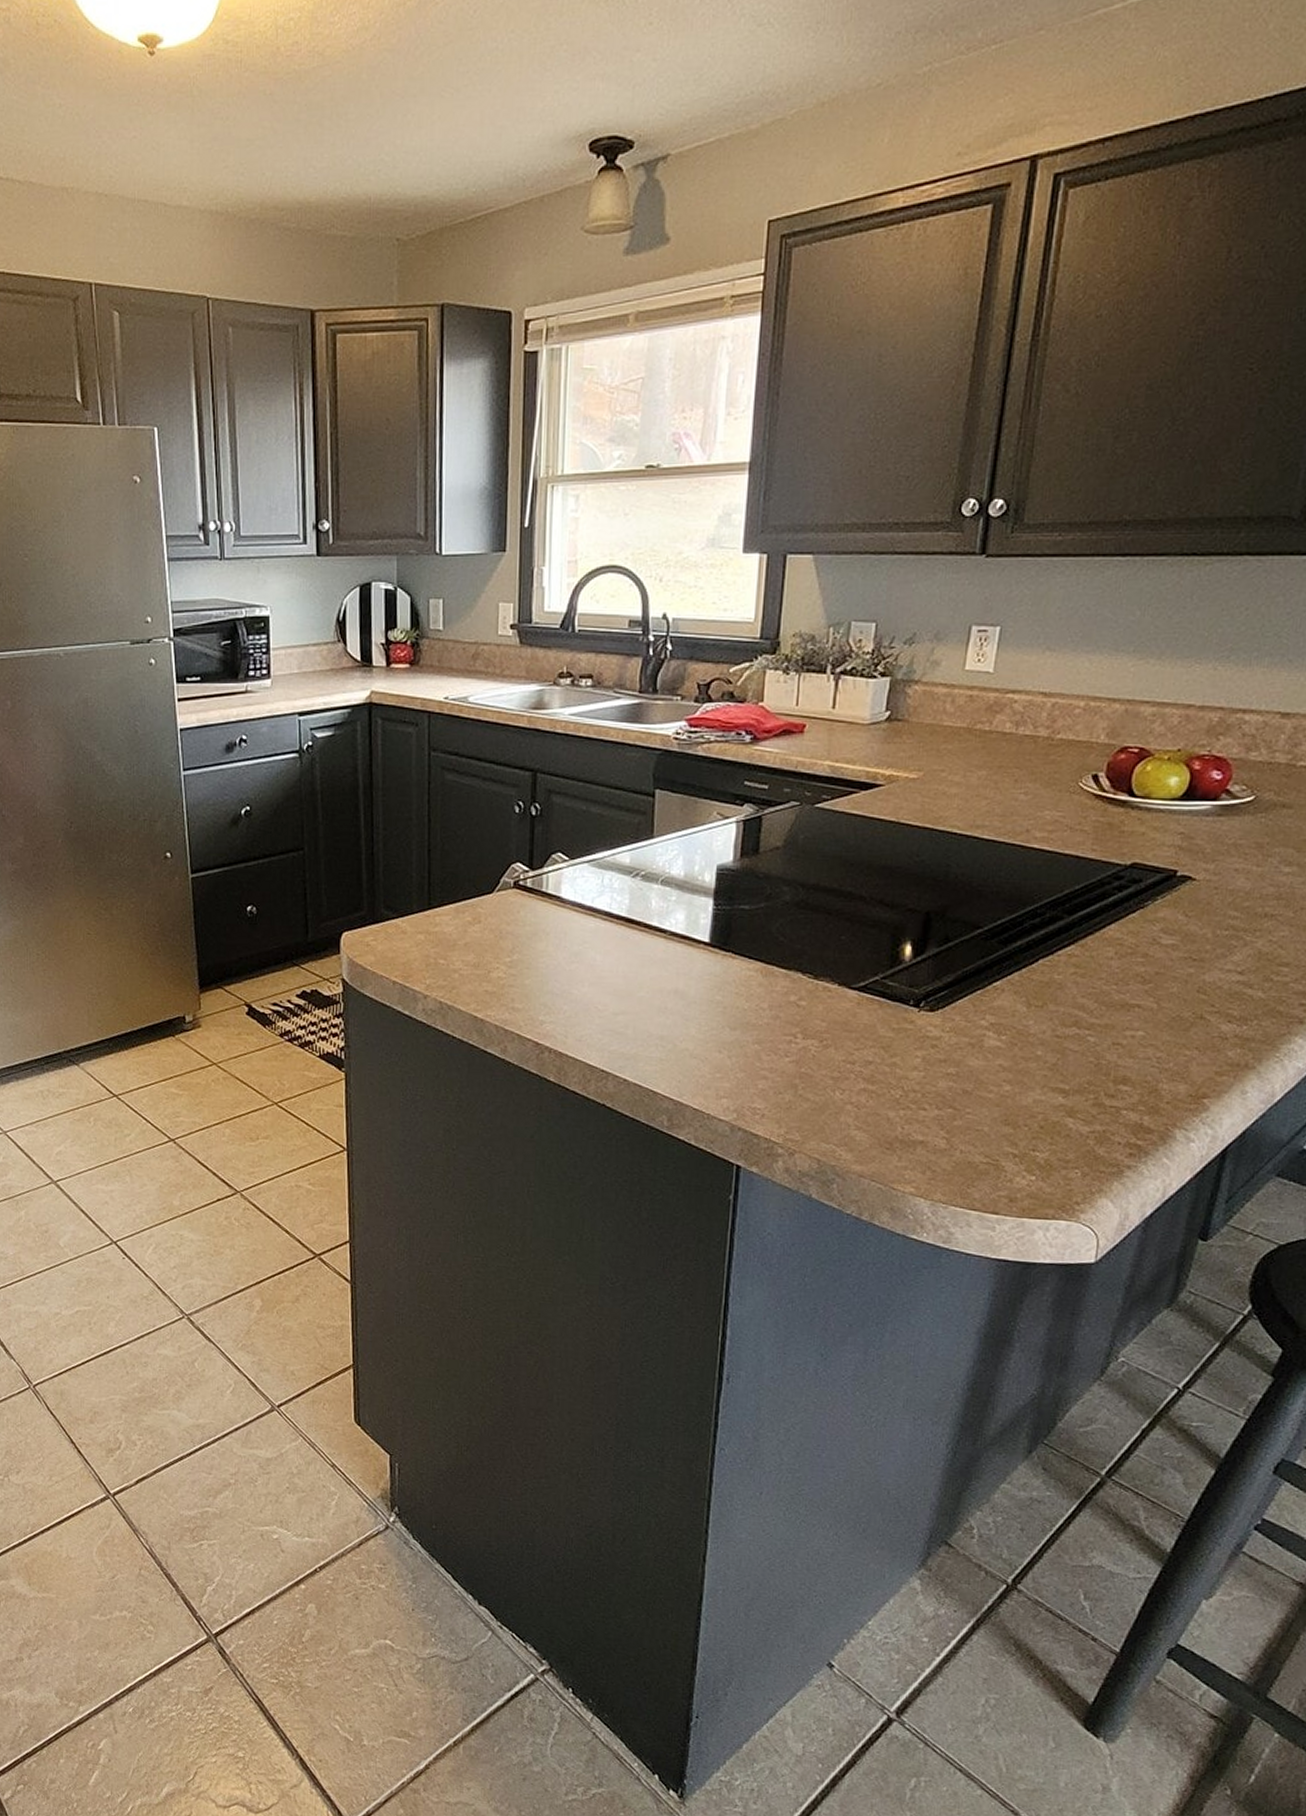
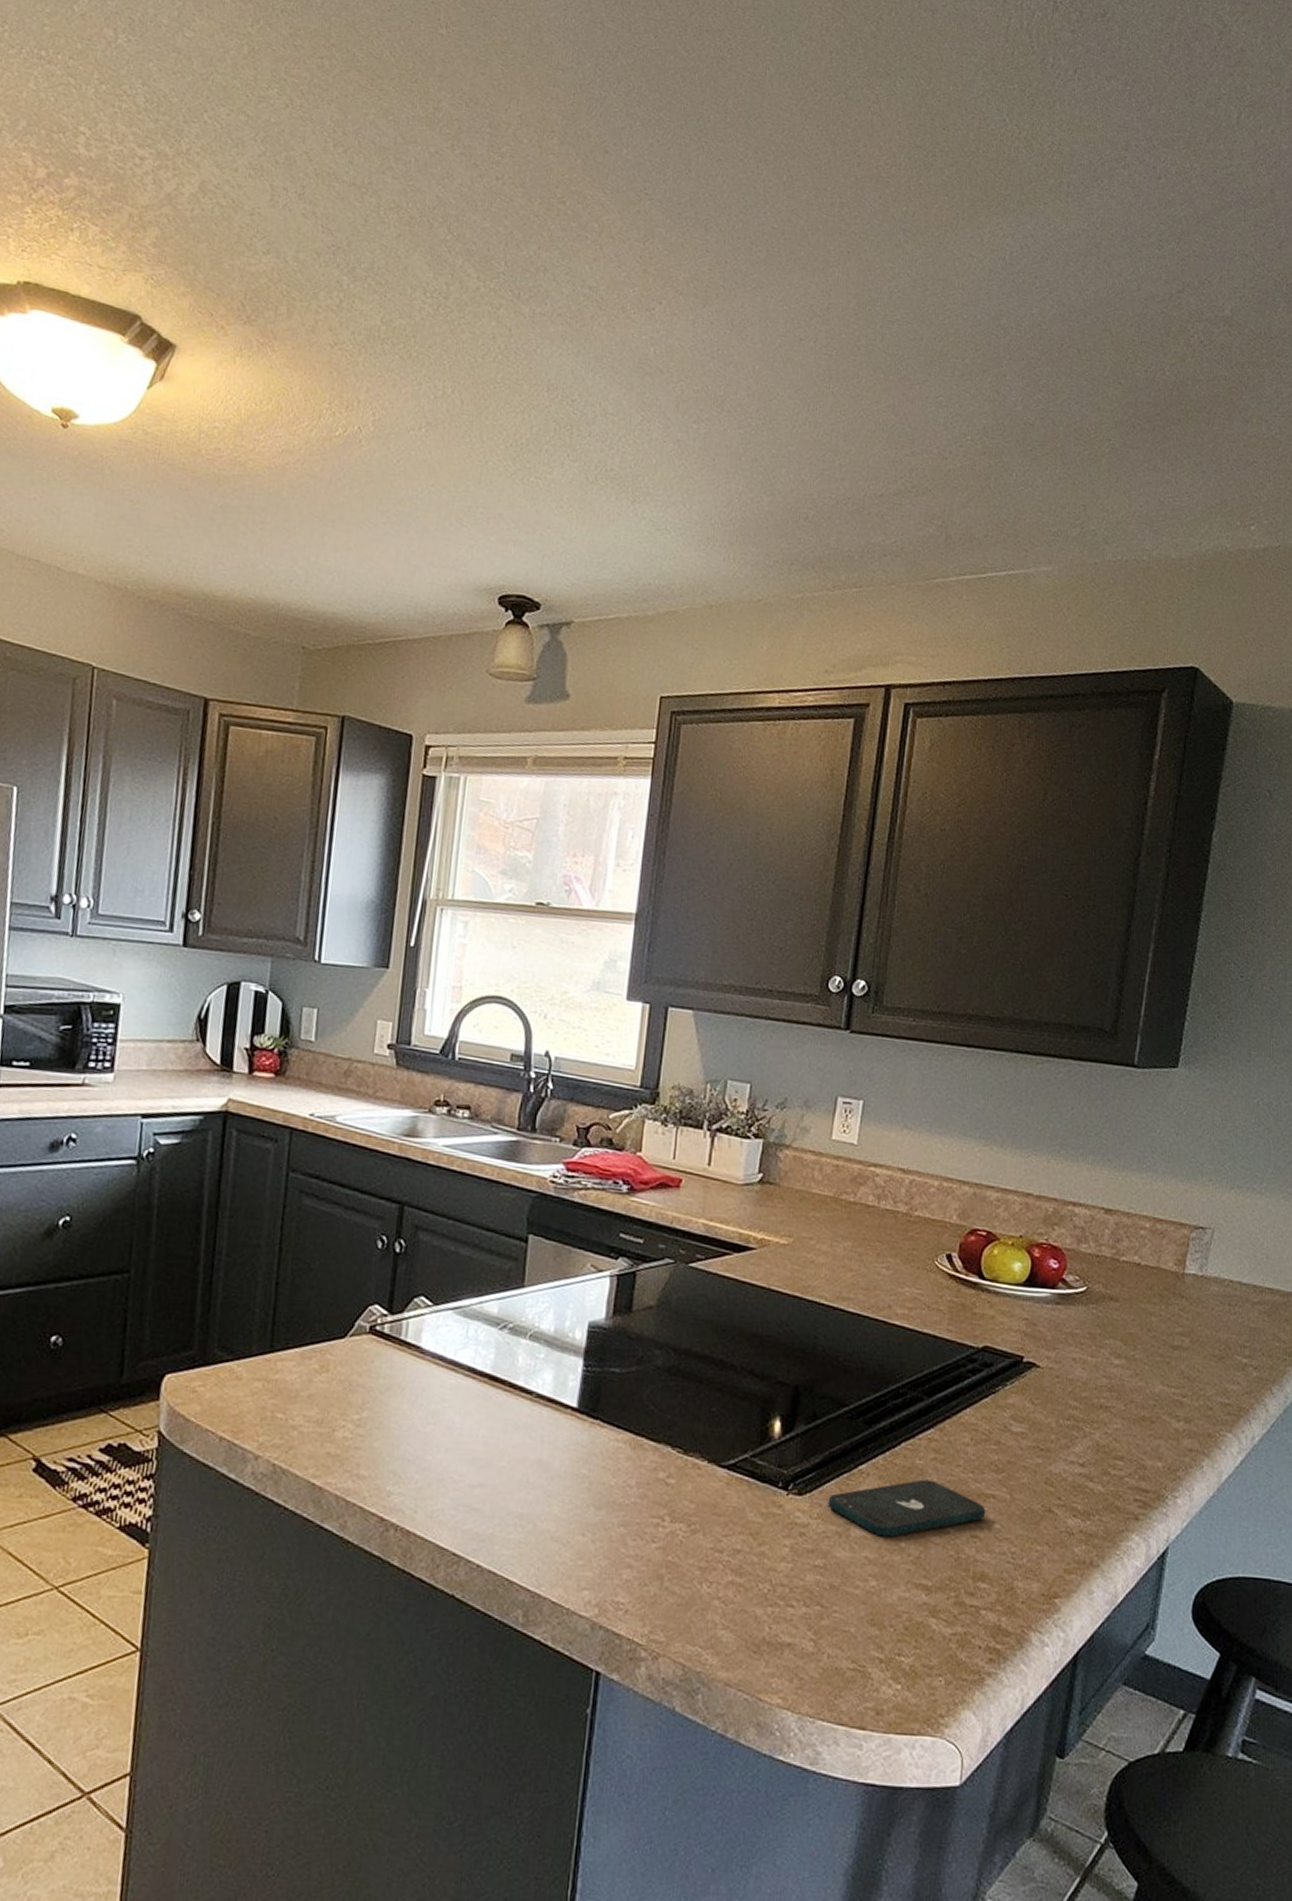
smartphone: none [960,993,1130,1047] -> present [828,1479,986,1538]

